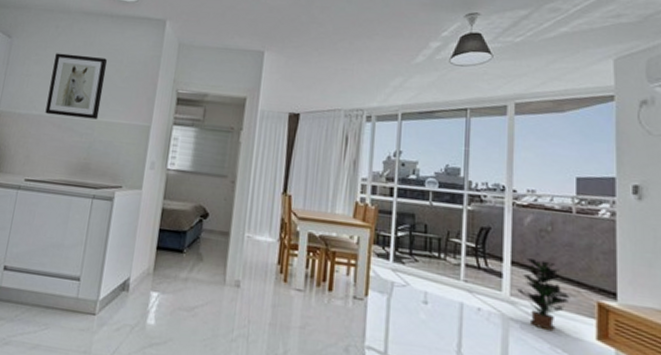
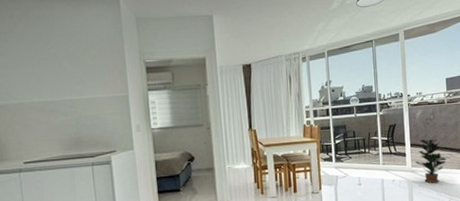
wall art: present [45,53,108,120] -> none [18,41,78,101]

